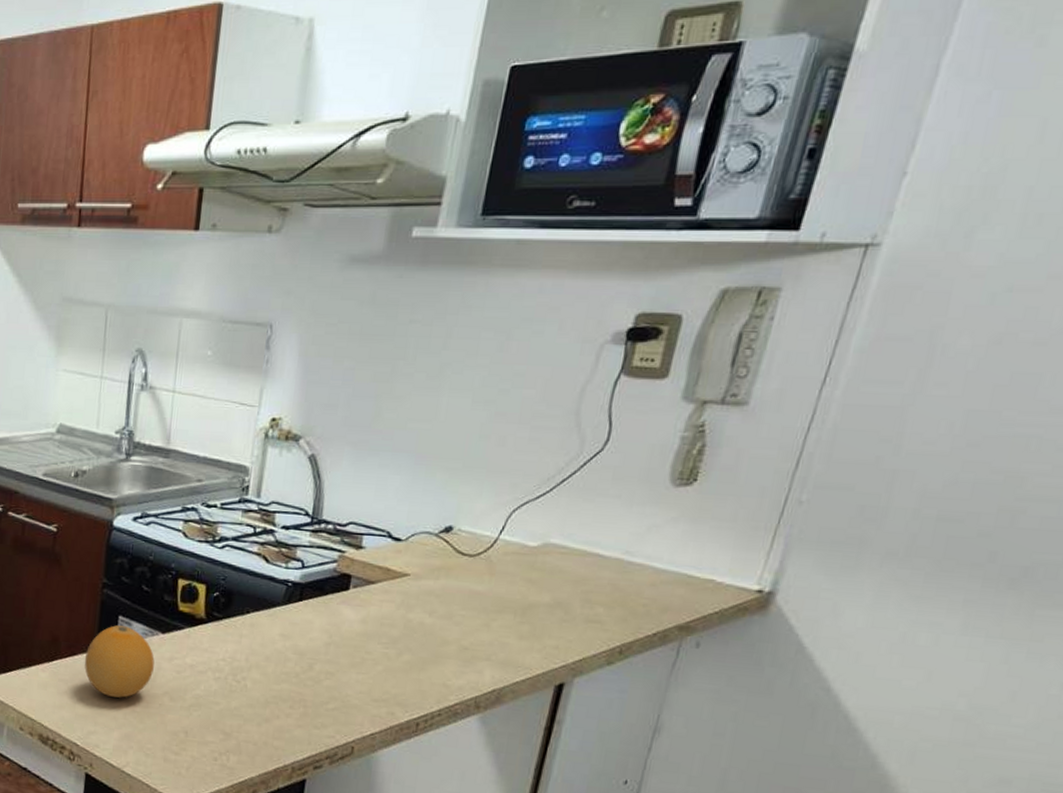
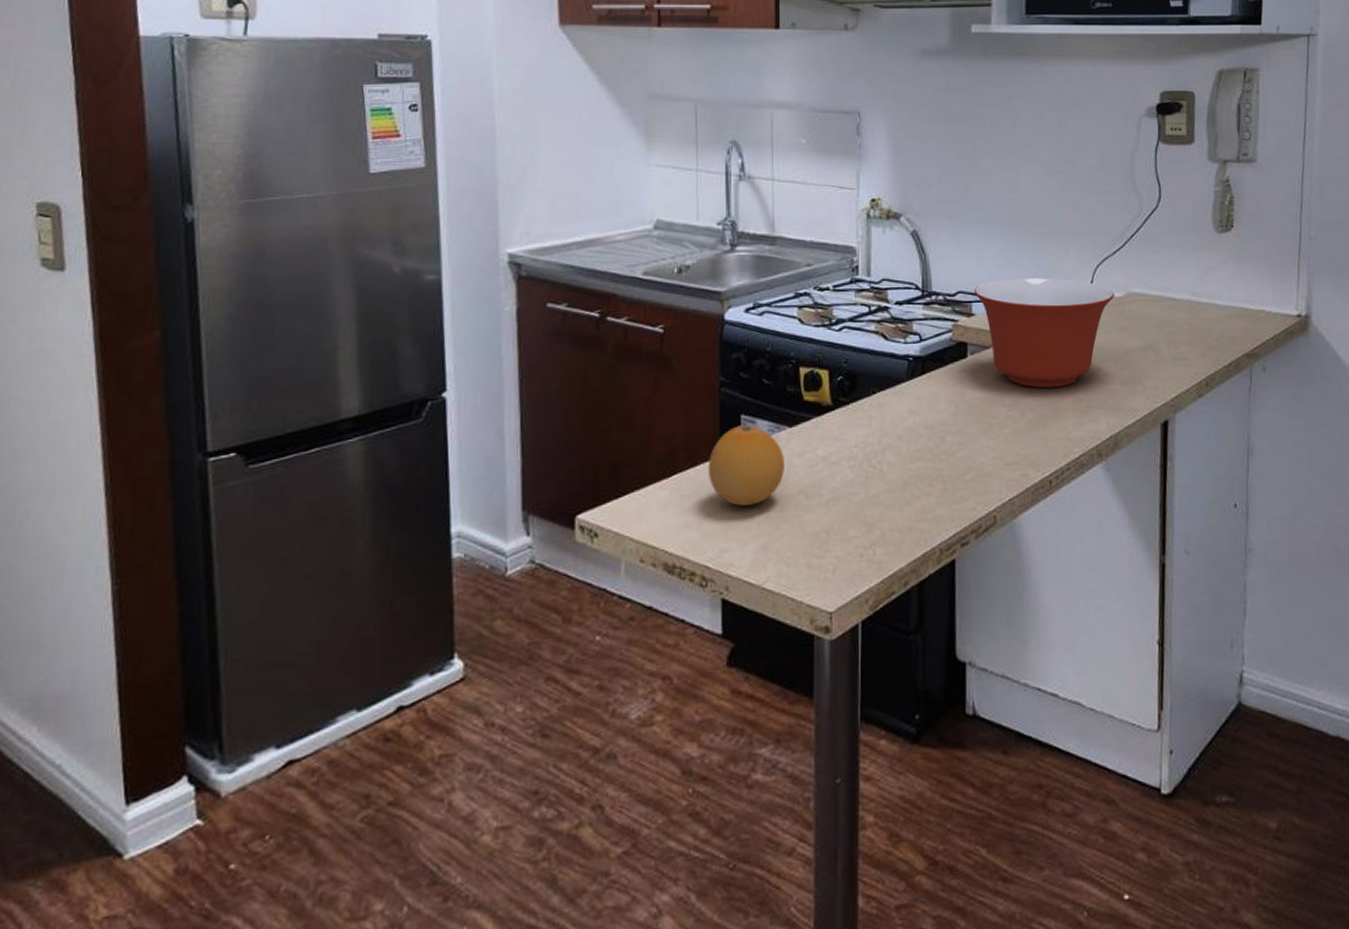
mixing bowl: none [367,514,529,633] -> present [974,277,1114,388]

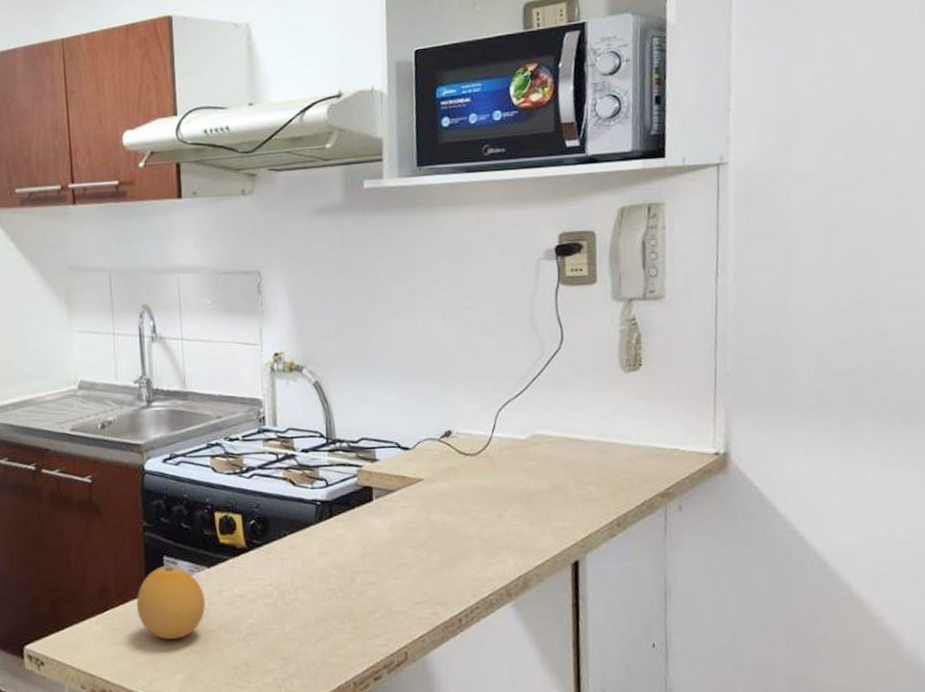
mixing bowl: present [974,277,1114,388] -> none [376,422,518,530]

